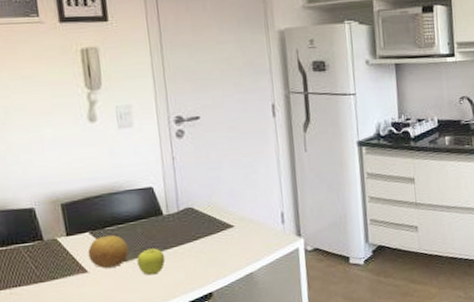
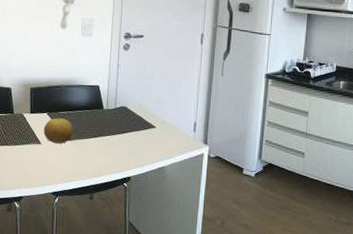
fruit: present [137,248,166,276] -> none [78,134,100,155]

